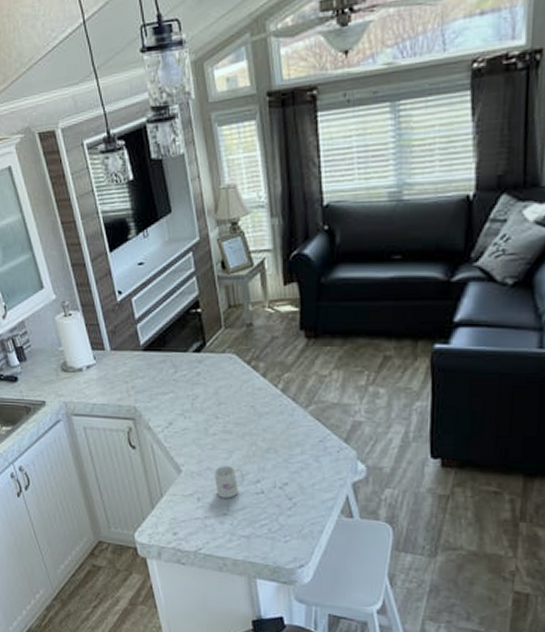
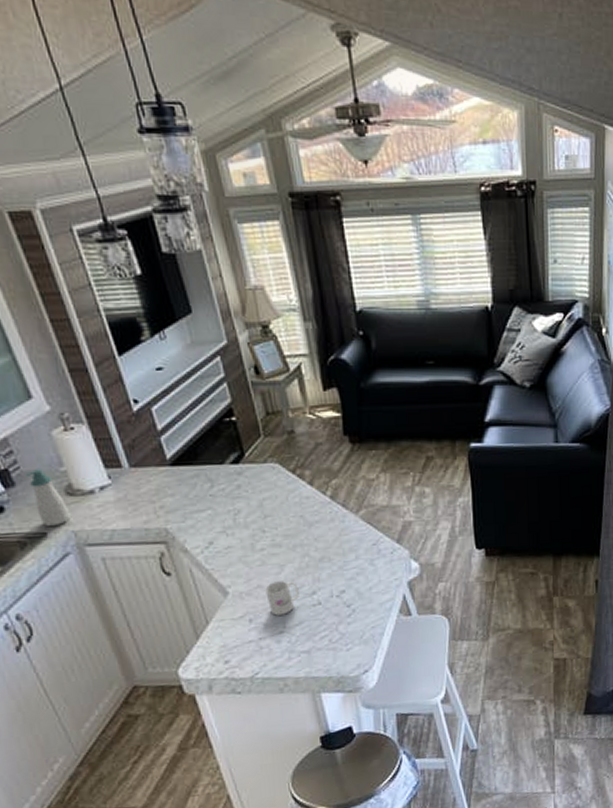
soap bottle: none [34,348,63,397] -> present [25,469,71,527]

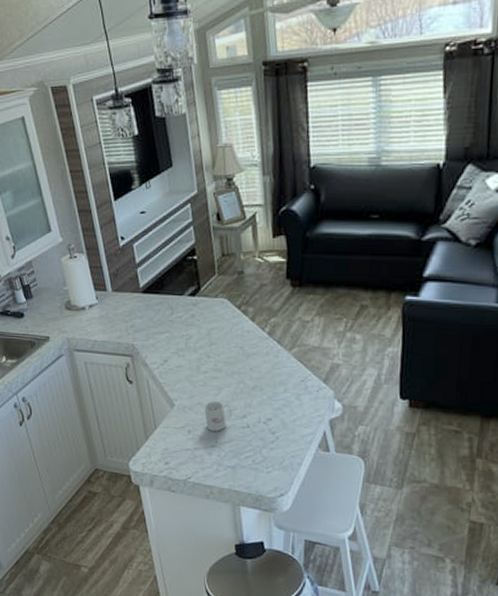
soap bottle: present [25,469,71,527] -> none [40,287,67,333]

